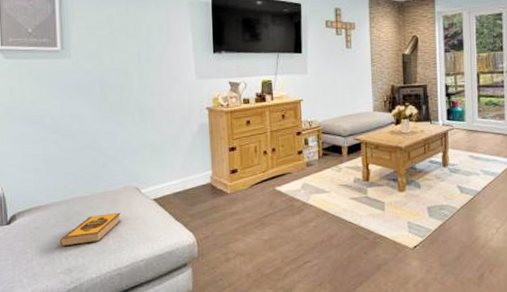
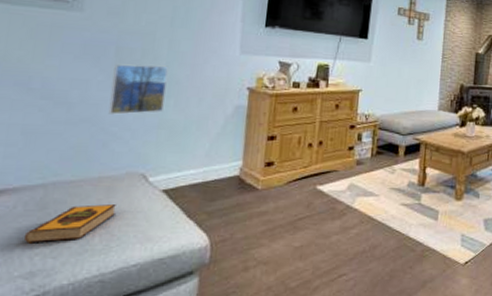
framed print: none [101,96,143,140] -> present [108,63,168,115]

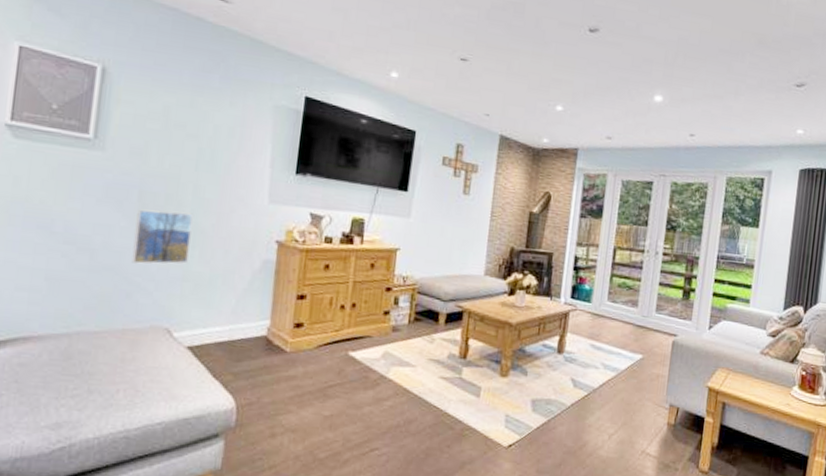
hardback book: present [23,204,116,243] -> none [49,357,141,394]

